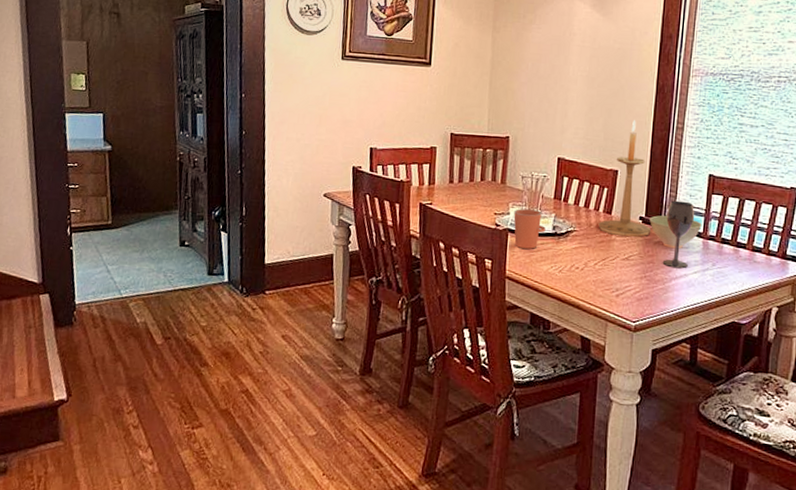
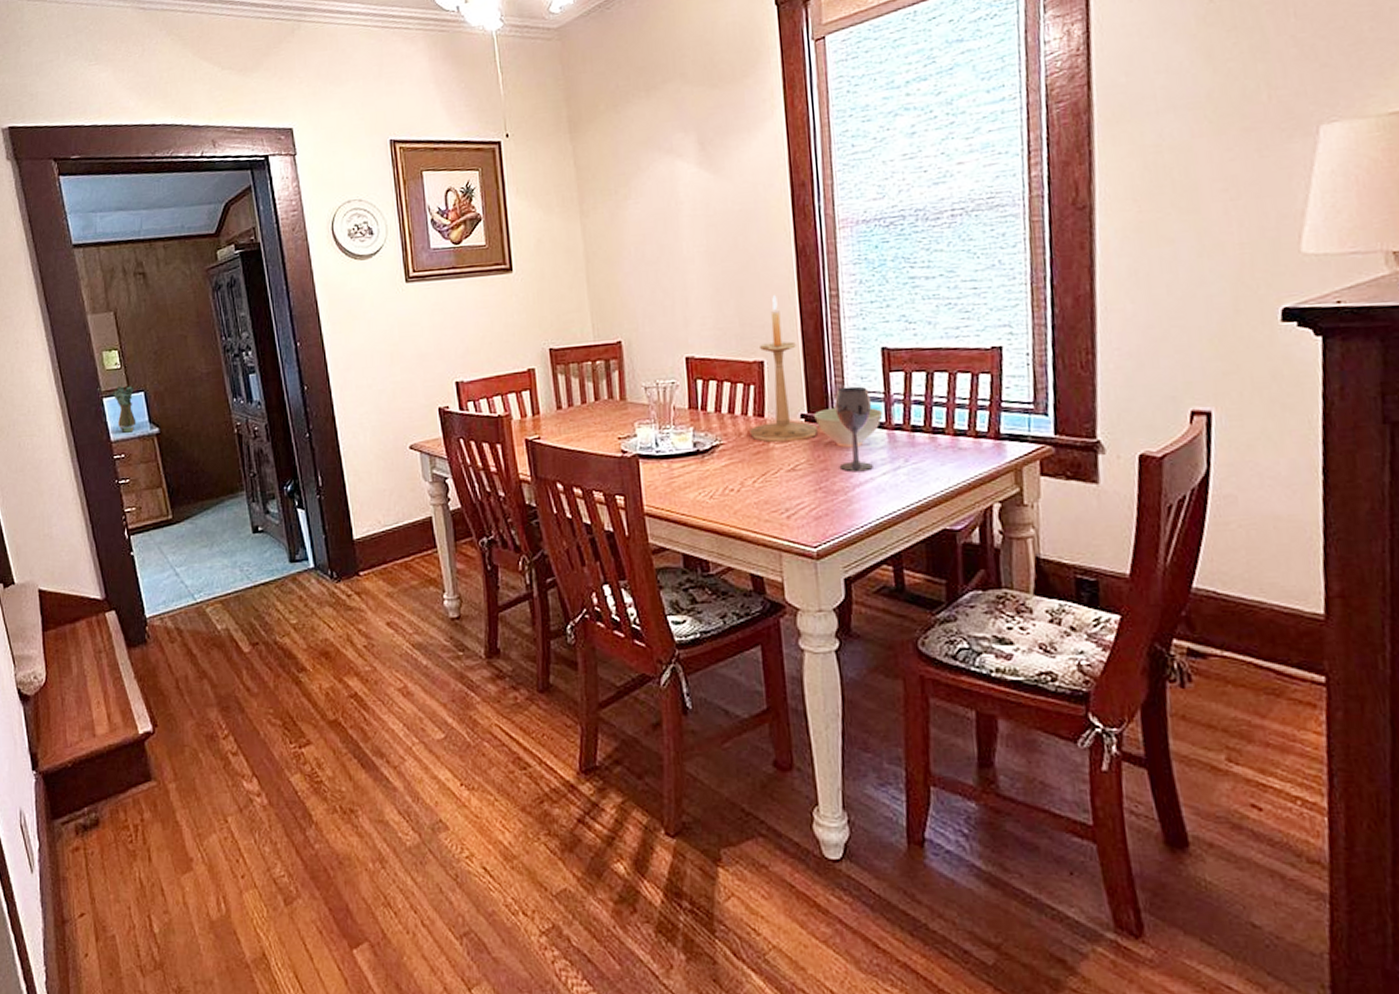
vase: none [74,103,95,146] -> present [112,384,136,433]
cup: present [513,208,546,249] -> none [642,425,685,476]

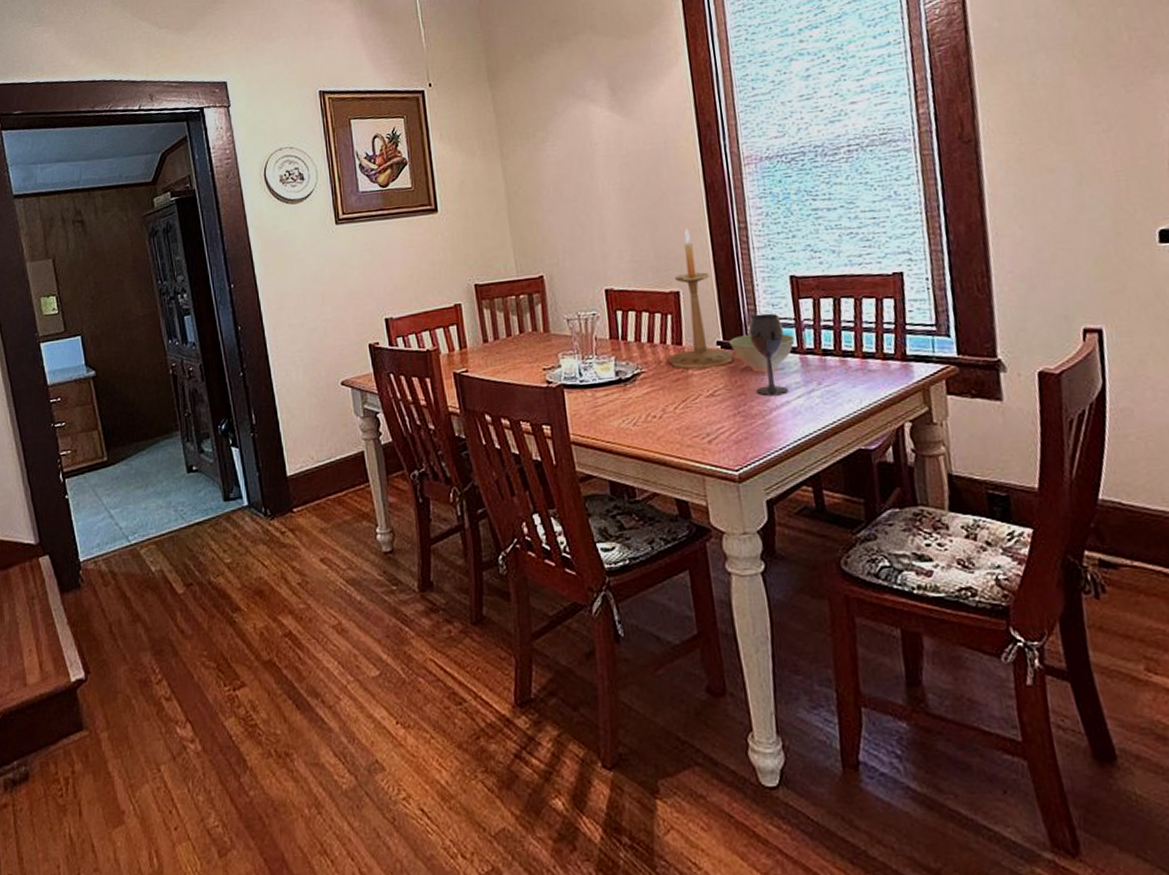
vase: present [112,384,136,433] -> none [49,329,73,377]

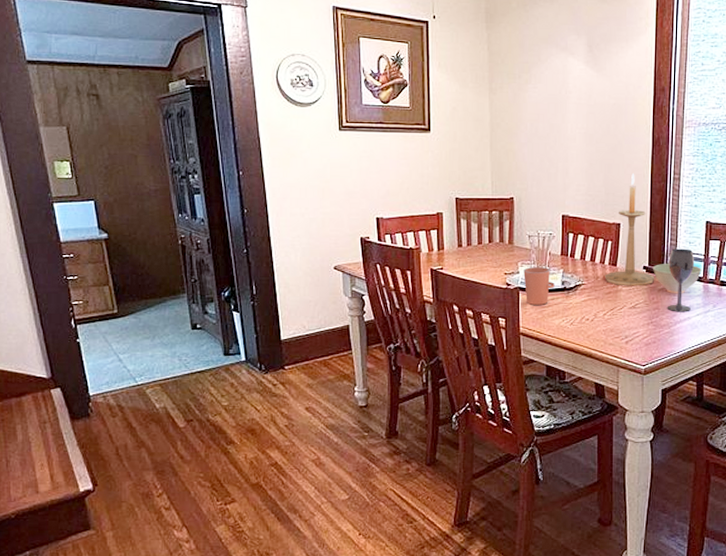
cup: none [566,355,607,405] -> present [523,266,555,305]

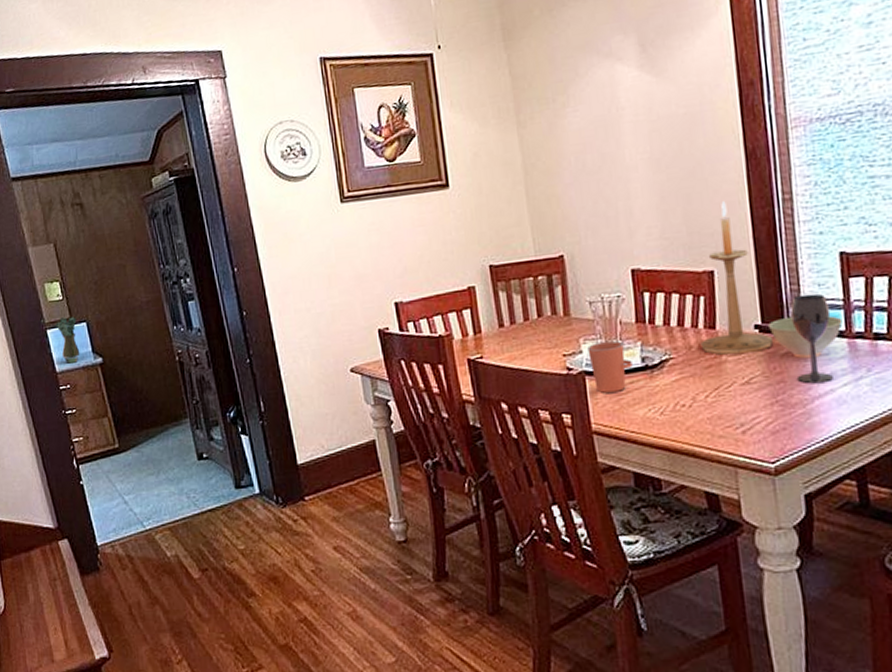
vase: none [63,192,86,235] -> present [56,315,80,364]

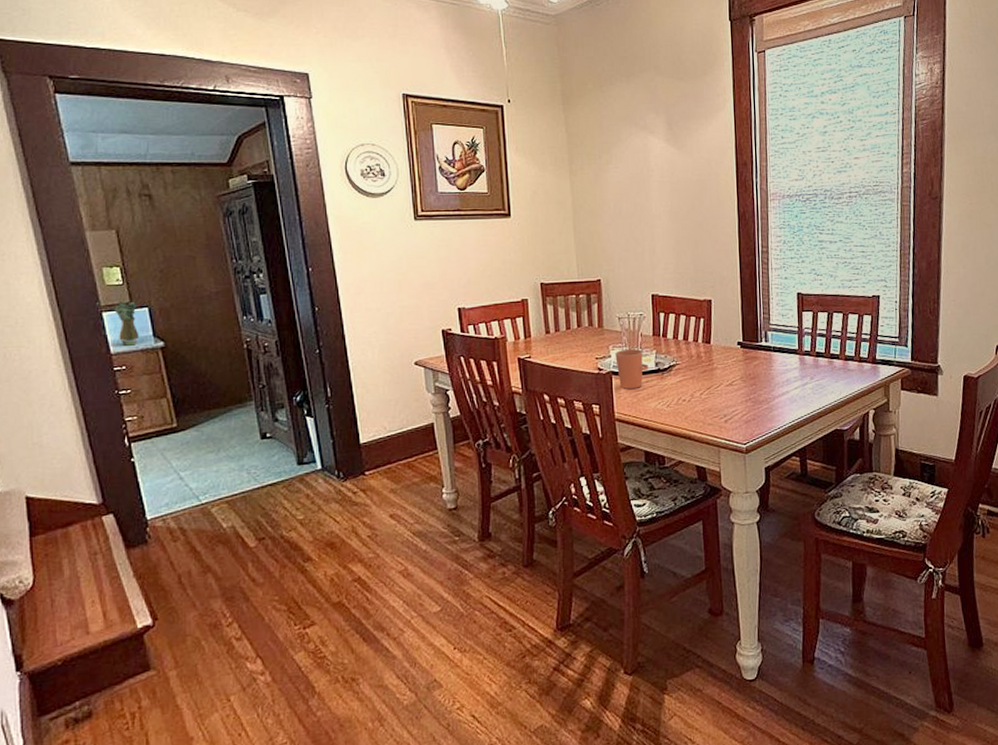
candlestick: present [700,201,774,356] -> none [699,249,750,364]
bowl: present [768,316,843,359] -> none [747,338,797,369]
wine glass: present [790,293,833,384] -> none [762,321,789,387]

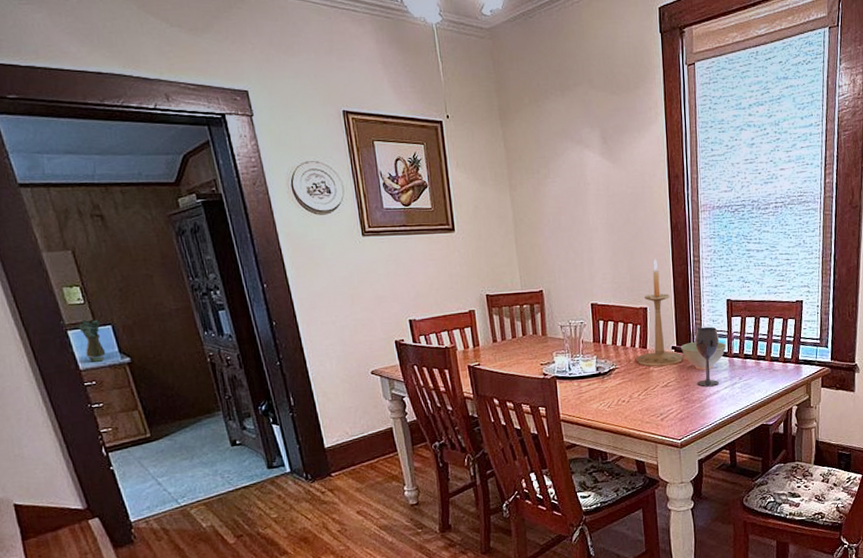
cup: present [615,348,649,389] -> none [558,354,590,392]
candlestick: none [699,249,750,364] -> present [636,259,684,367]
bowl: none [747,338,797,369] -> present [681,342,727,370]
wine glass: none [762,321,789,387] -> present [695,326,720,387]

